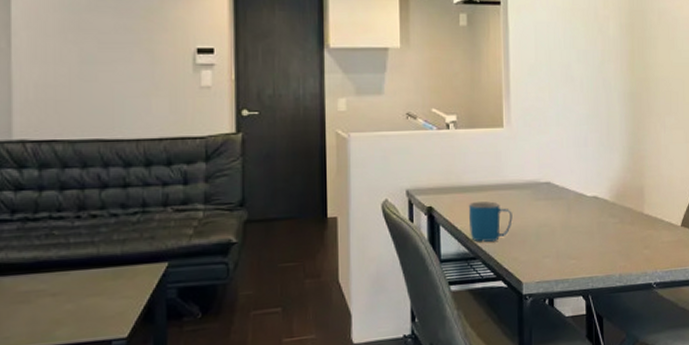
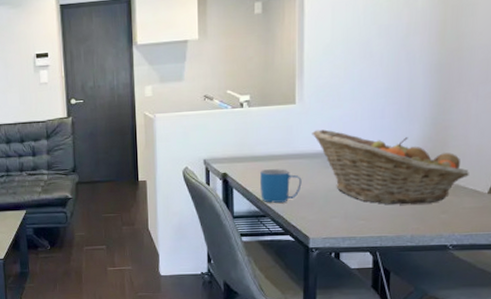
fruit basket: none [520,157,664,240] -> present [312,129,469,205]

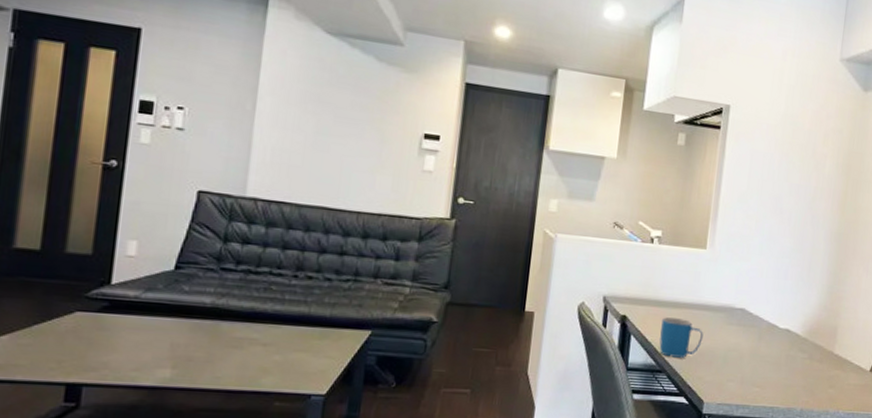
fruit basket: present [312,129,469,205] -> none [718,281,856,376]

